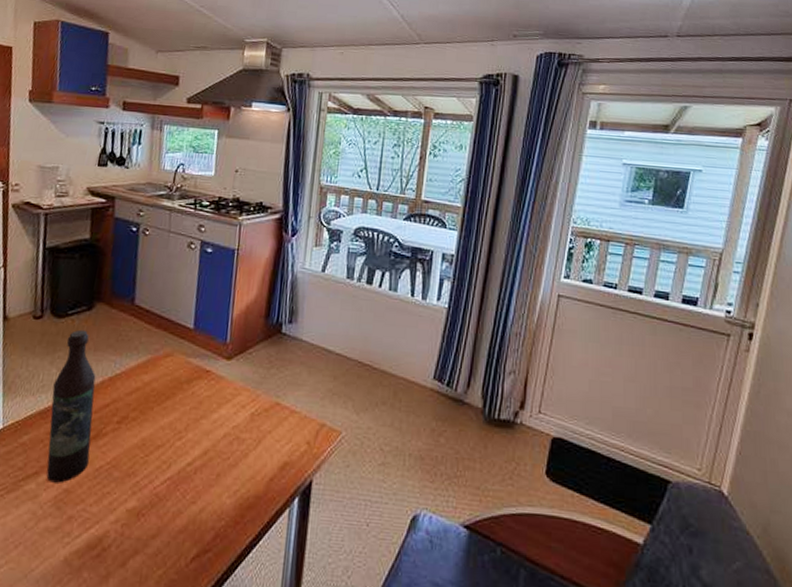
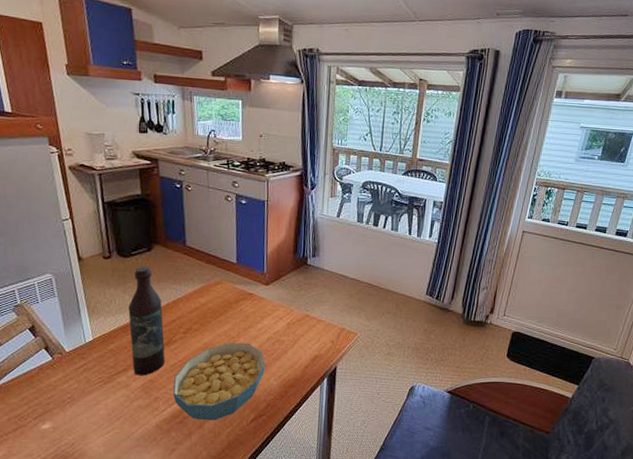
cereal bowl: none [92,438,218,556] -> present [173,342,265,421]

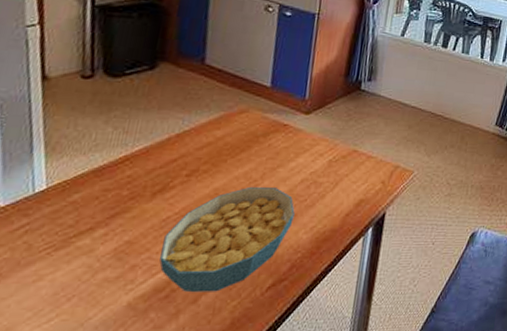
wine bottle: present [128,266,165,376] -> none [103,88,161,236]

